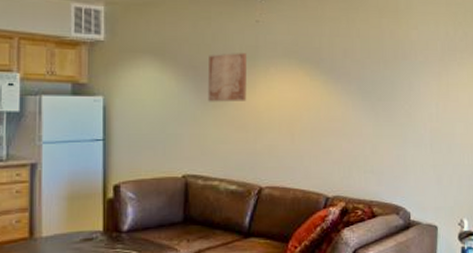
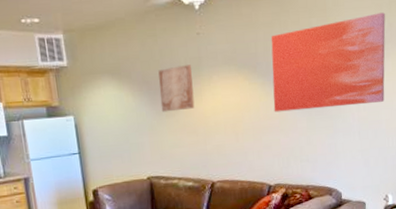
wall art: none [336,20,461,115] -> present [271,12,386,113]

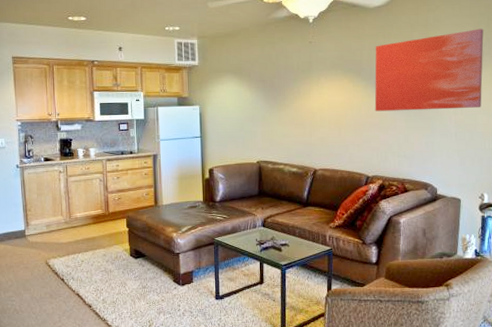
wall art: present [158,65,195,112] -> none [273,68,303,107]

